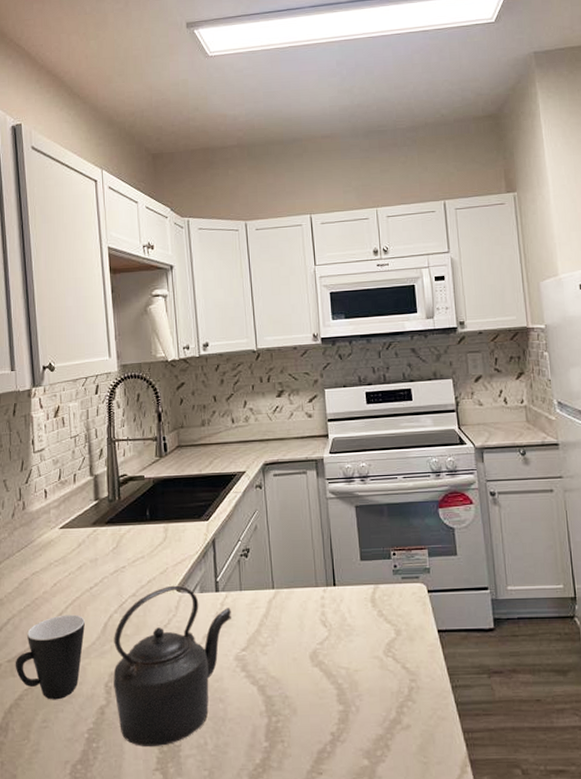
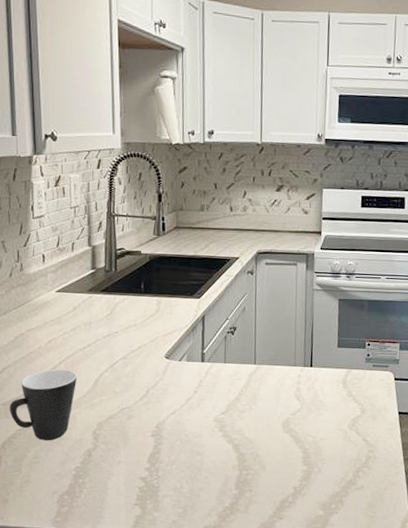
kettle: present [113,585,231,746] -> none [101,352,214,486]

